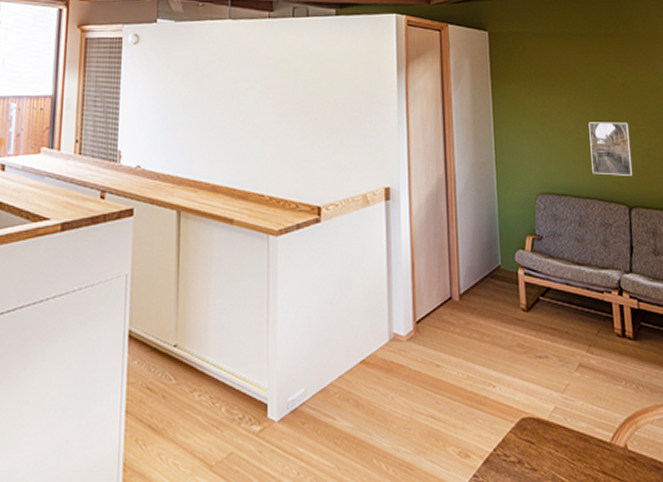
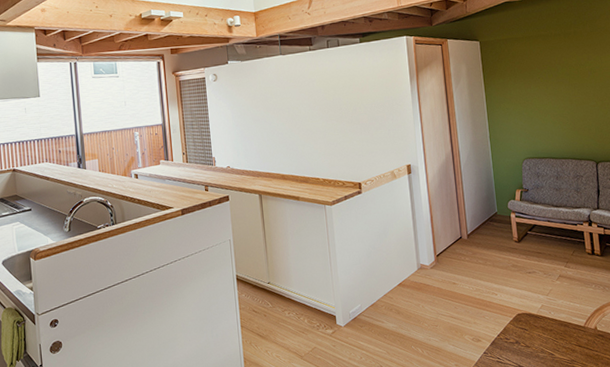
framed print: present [588,122,633,176] -> none [562,99,599,141]

